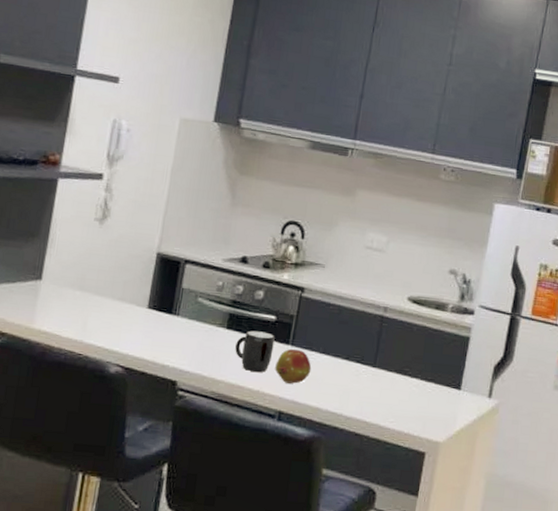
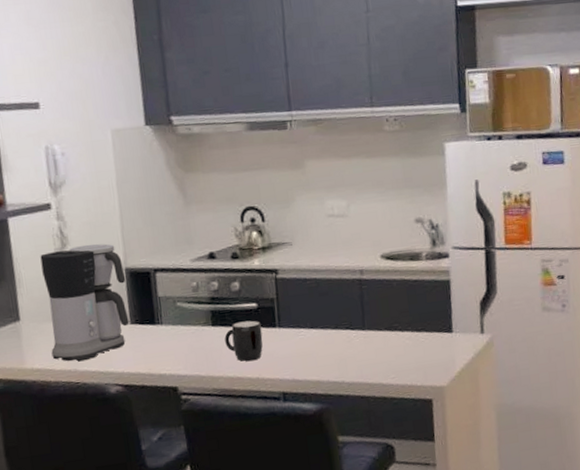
coffee maker: none [62,220,157,334] -> present [40,244,129,362]
fruit: present [275,348,312,384] -> none [268,329,304,365]

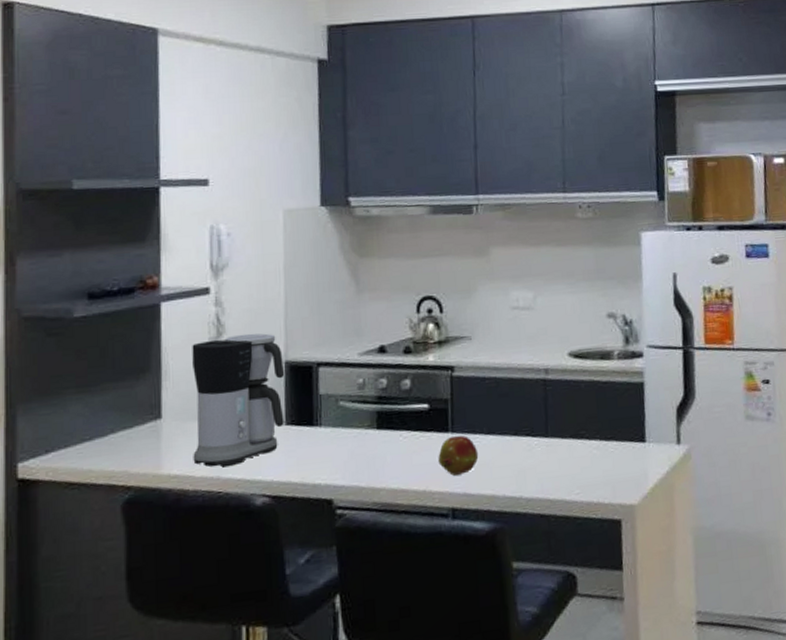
mug: present [224,320,263,362] -> none [390,423,433,471]
fruit: none [268,329,304,365] -> present [438,435,479,476]

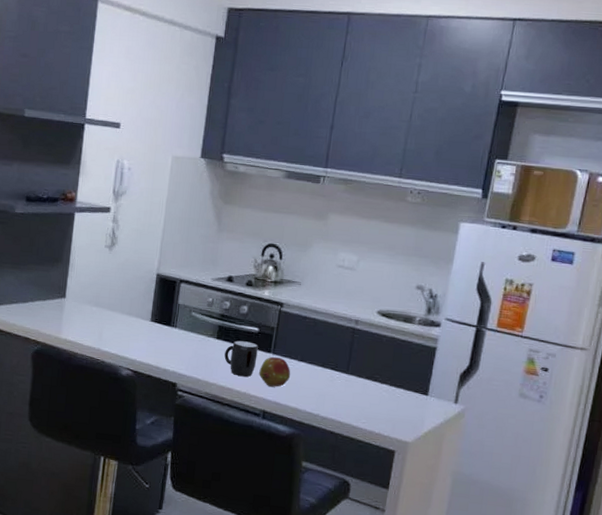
coffee maker: present [192,333,285,468] -> none [83,247,156,343]
mug: none [390,423,433,471] -> present [224,340,258,377]

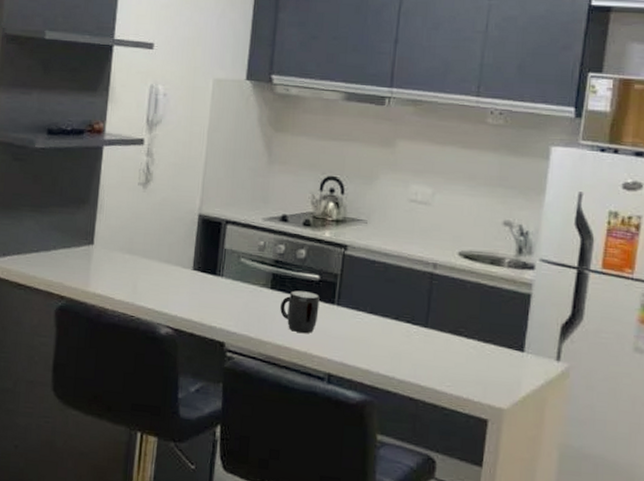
fruit: present [259,356,291,387] -> none [321,308,360,345]

